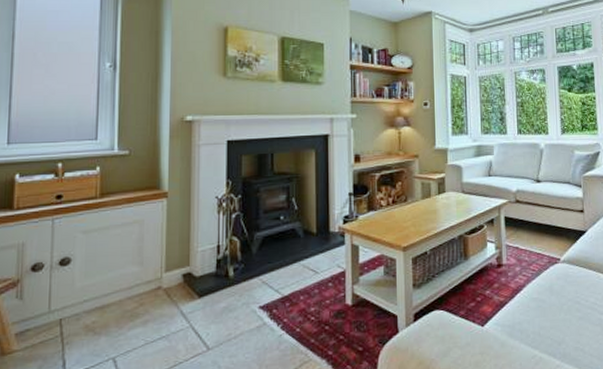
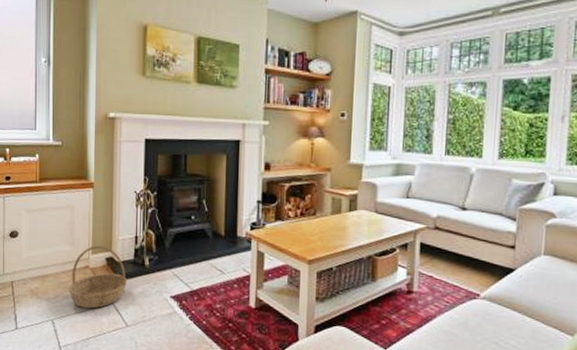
basket: none [135,261,209,337] -> present [68,246,128,309]

